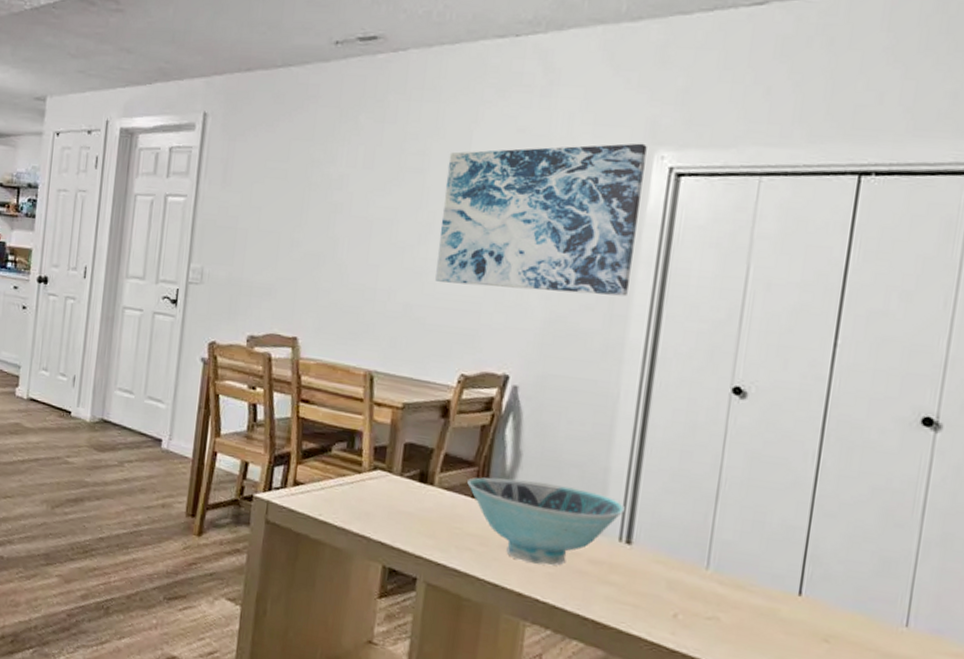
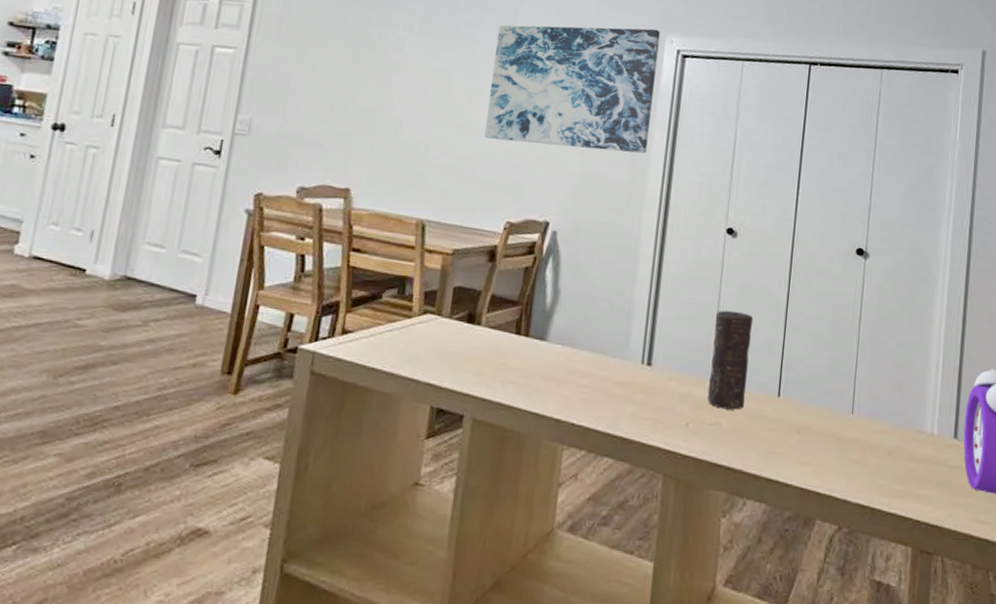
bowl: present [467,477,625,566] -> none [512,314,646,391]
candle: none [702,486,767,606] -> present [707,310,754,410]

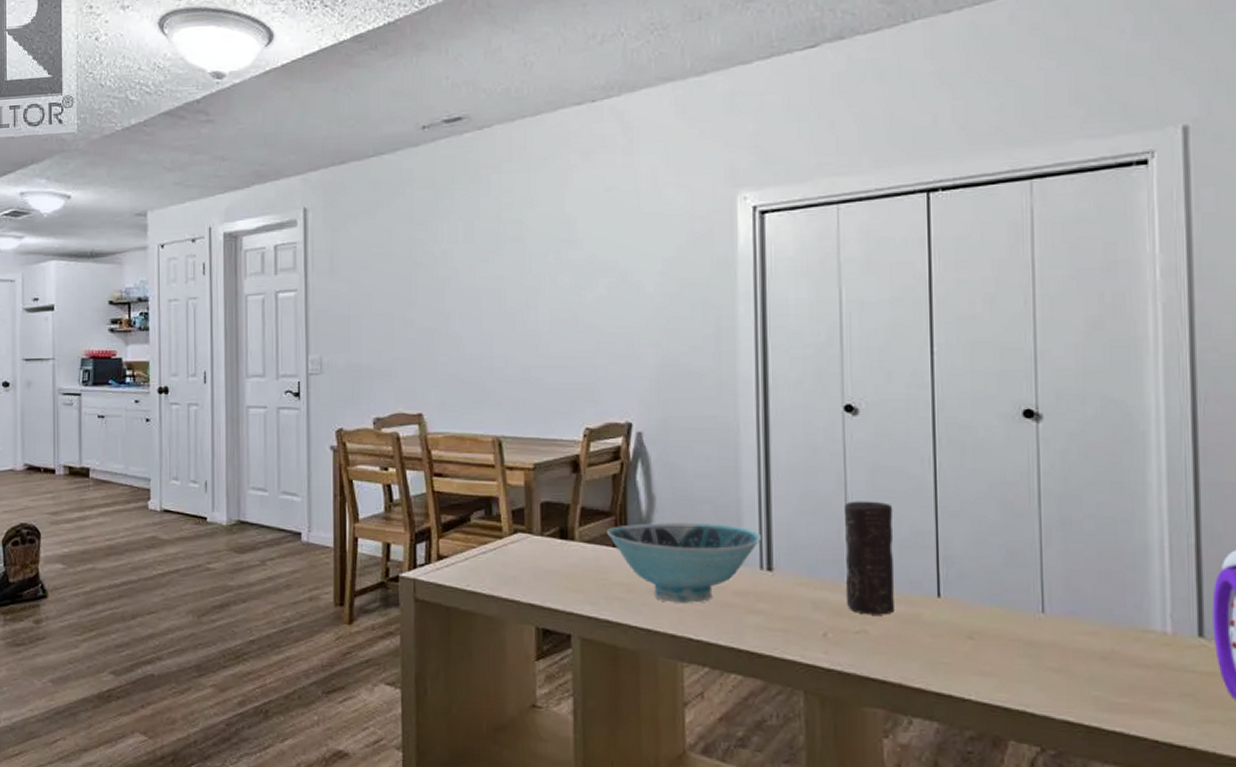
wall art: present [483,25,660,154] -> none [545,187,732,341]
bowl: none [512,314,646,391] -> present [607,522,761,603]

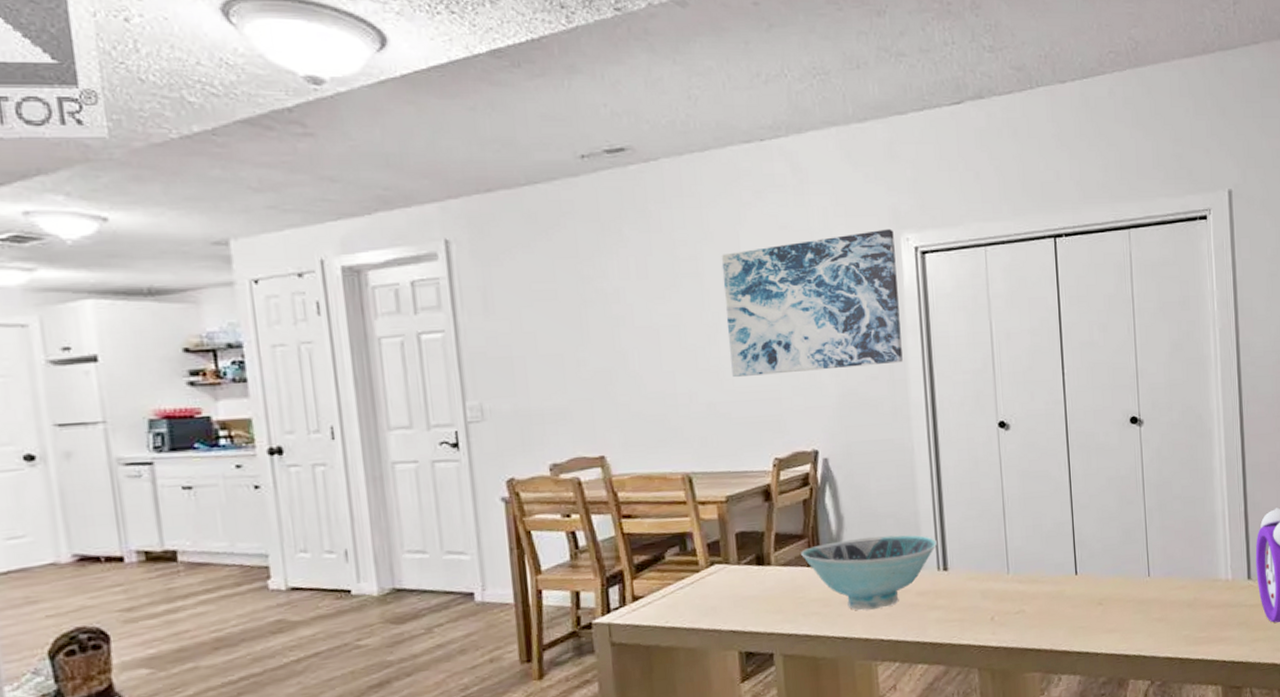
wall art: none [545,187,732,341] -> present [721,229,903,377]
candle: present [845,501,895,615] -> none [1003,501,1045,597]

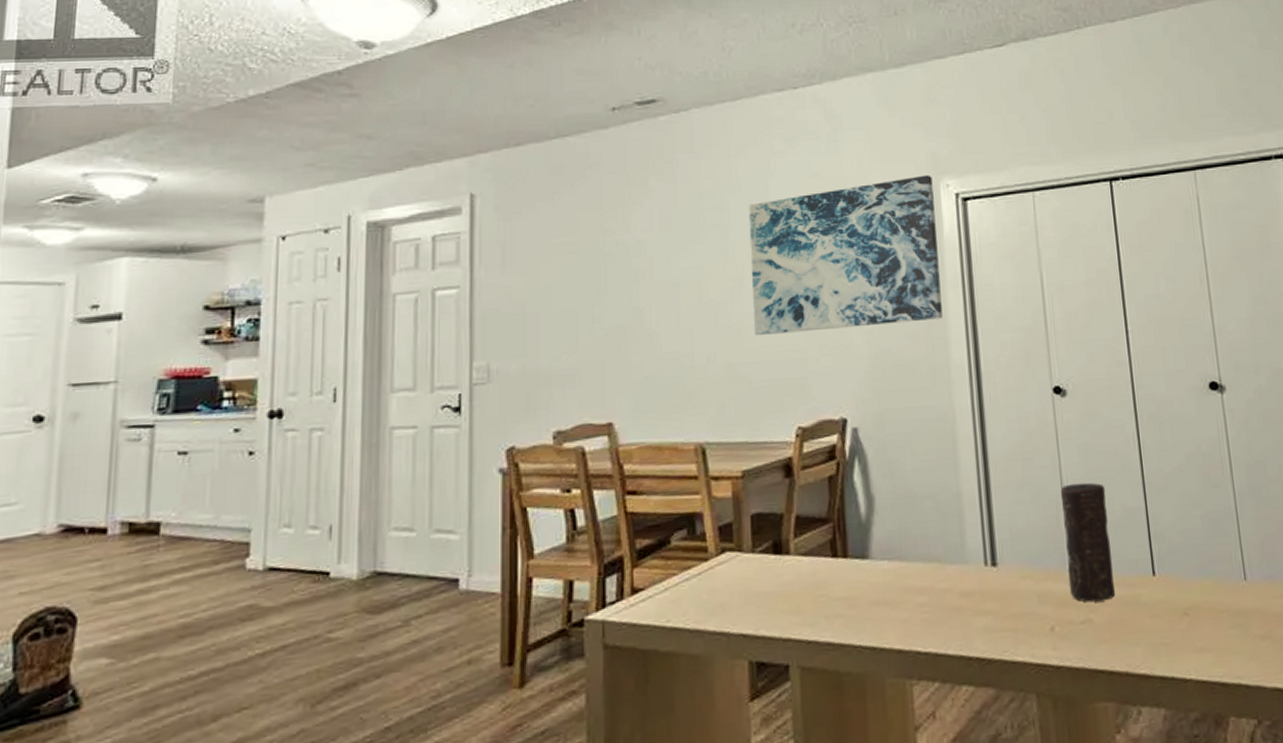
bowl: present [801,534,937,611] -> none [824,520,984,614]
candle: none [1003,501,1045,597] -> present [1061,482,1116,603]

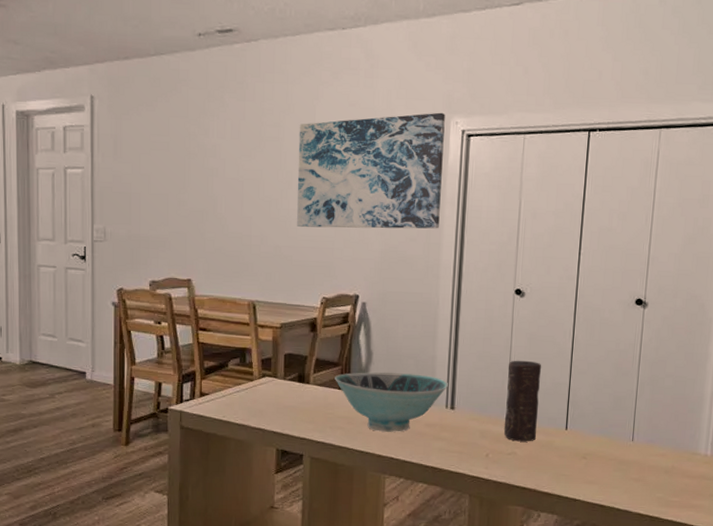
bowl: none [824,520,984,614] -> present [335,372,448,432]

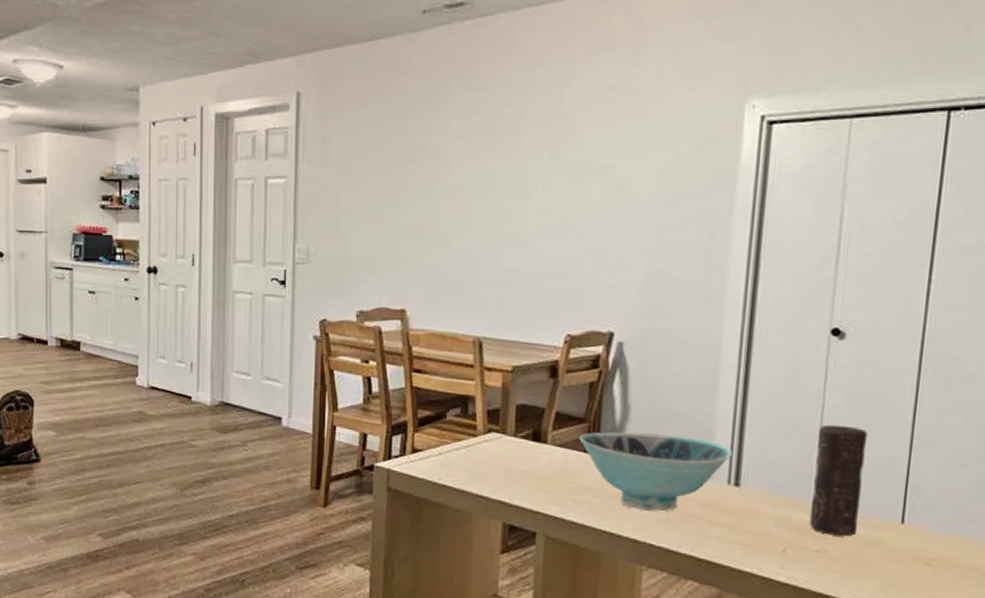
wall art: present [296,112,445,229] -> none [535,93,738,248]

